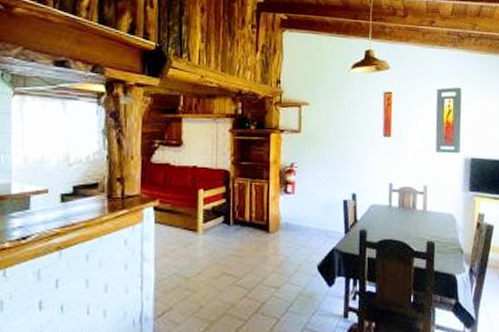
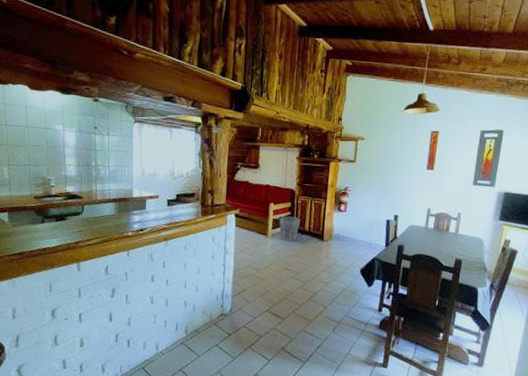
waste bin: none [212,204,239,237] -> present [279,216,301,241]

